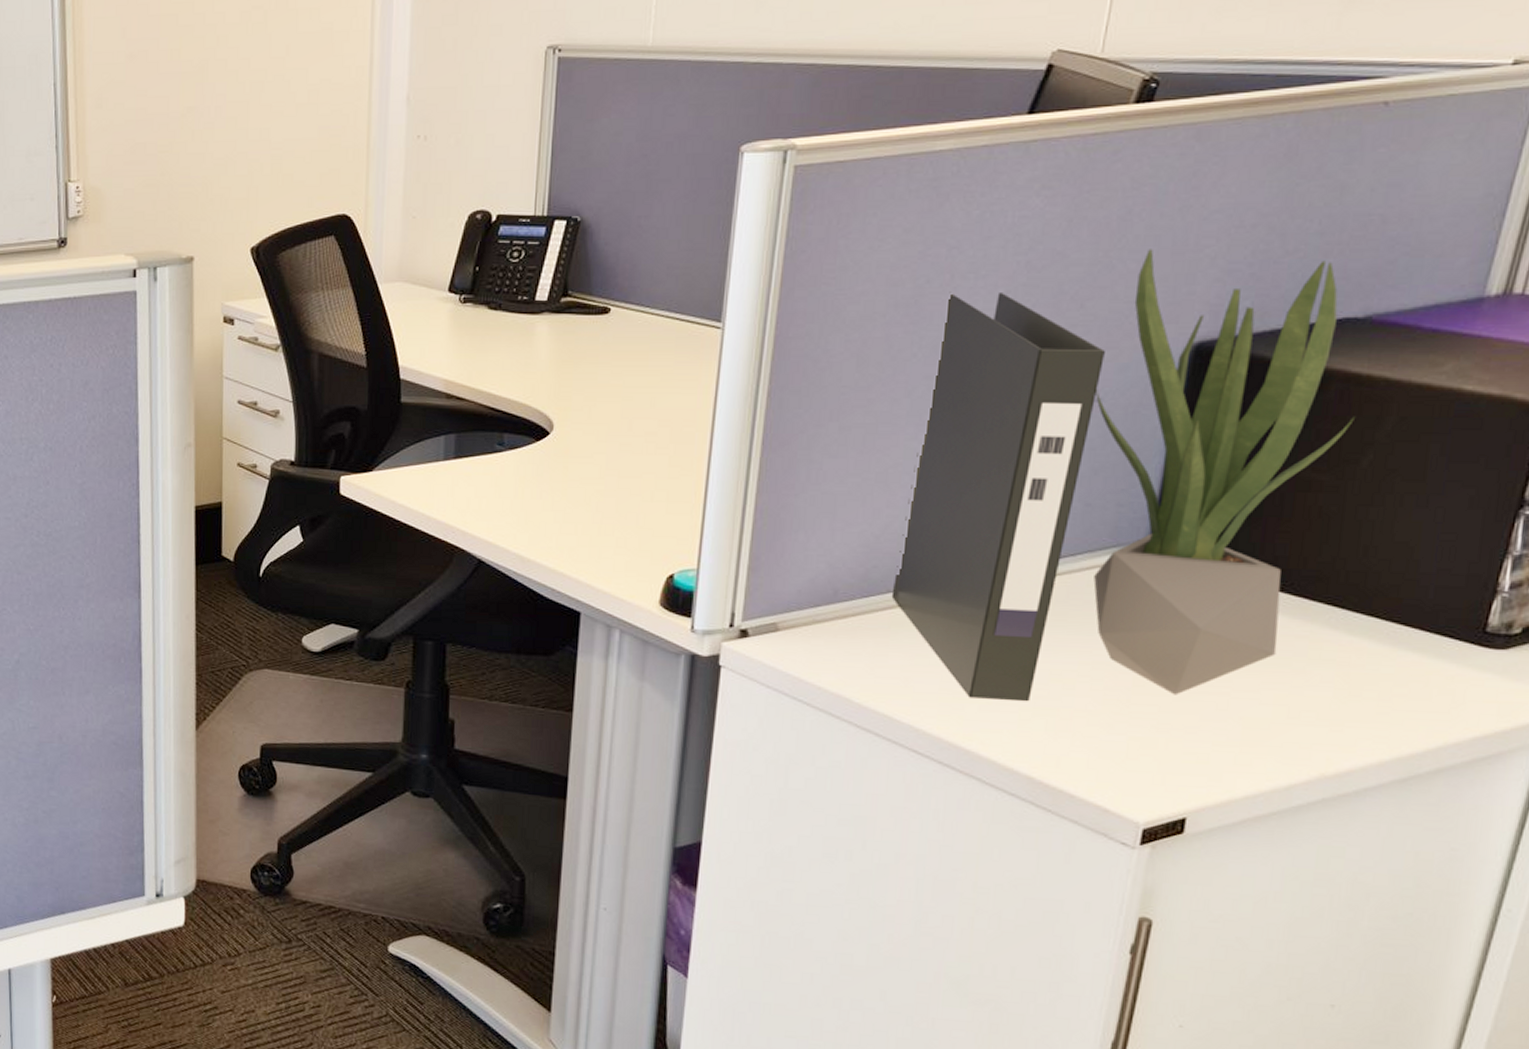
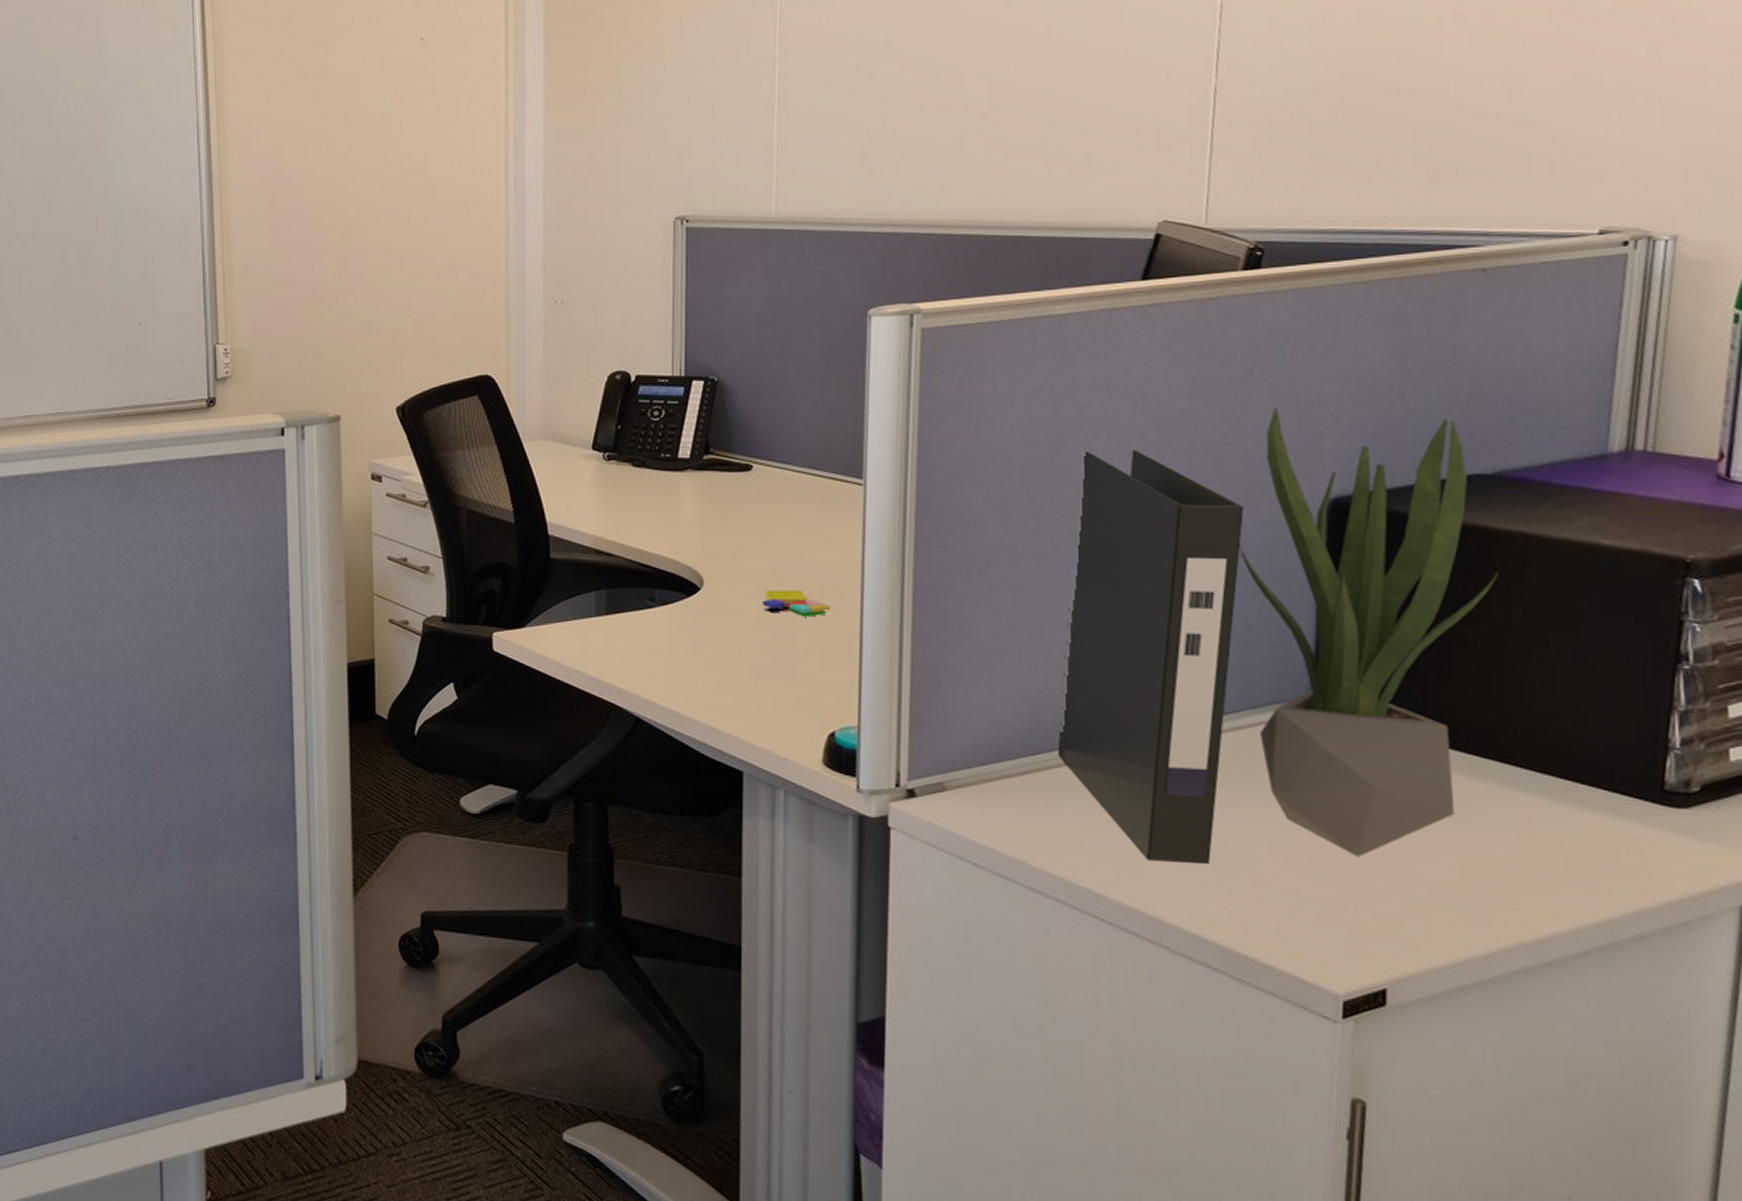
sticky notes: none [611,434,679,461] -> present [763,590,830,617]

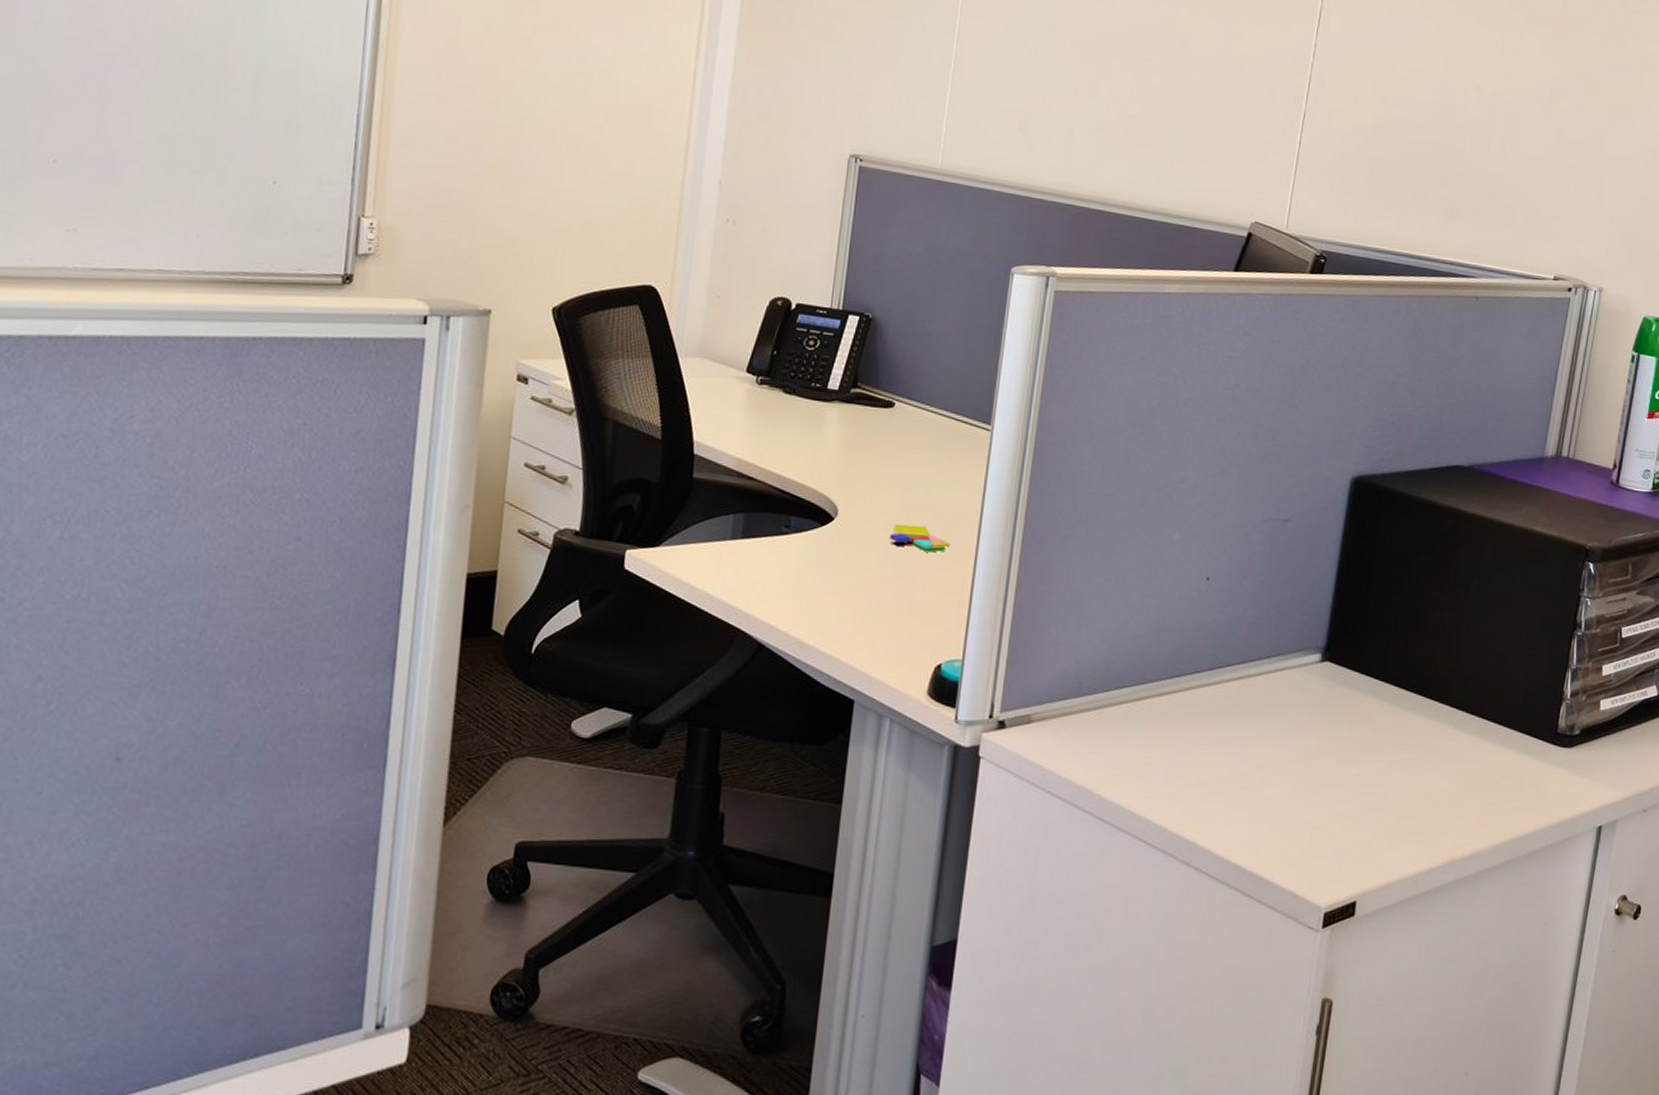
binder: present [1057,449,1244,865] -> none [1127,415,1291,793]
potted plant: present [1239,407,1499,857] -> none [1284,394,1465,787]

